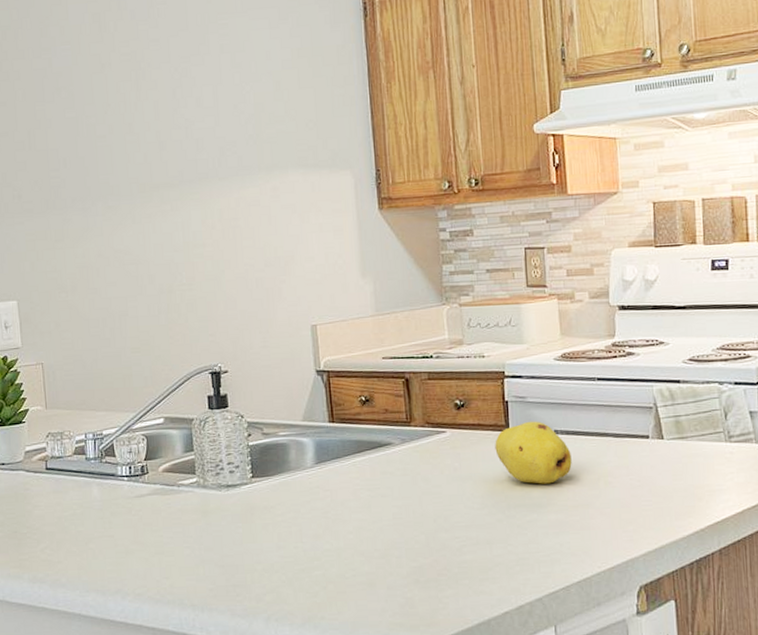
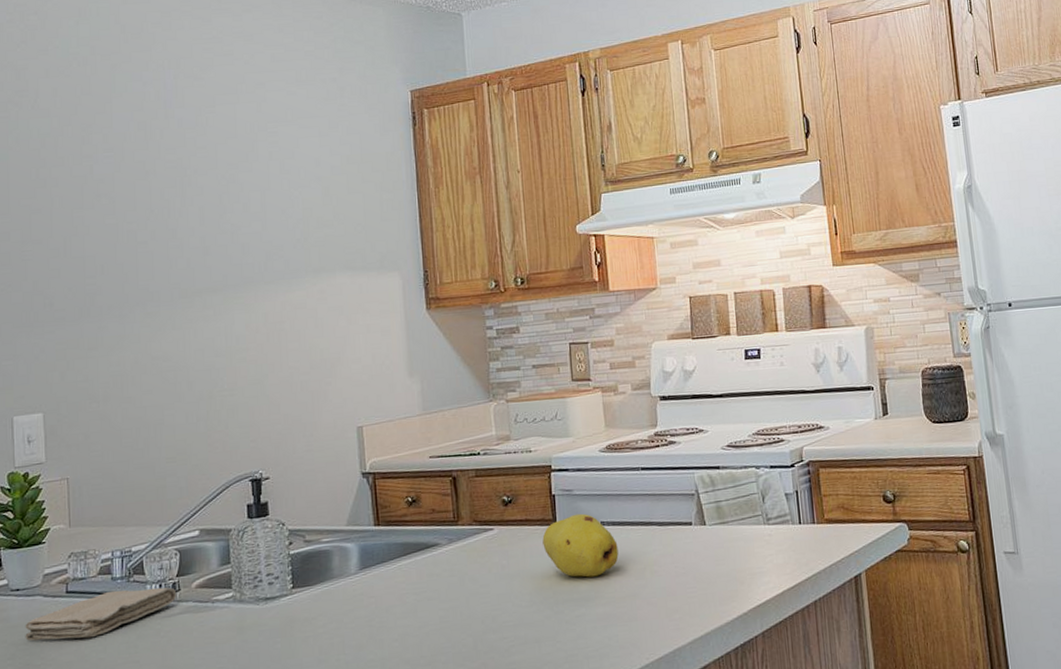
washcloth: none [11,469,146,512] -> present [25,587,177,641]

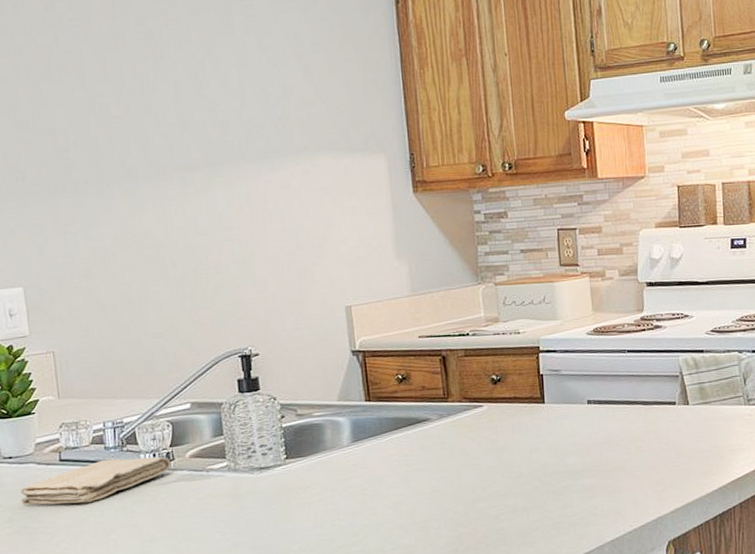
fruit: present [542,513,619,578] -> none [531,392,605,452]

